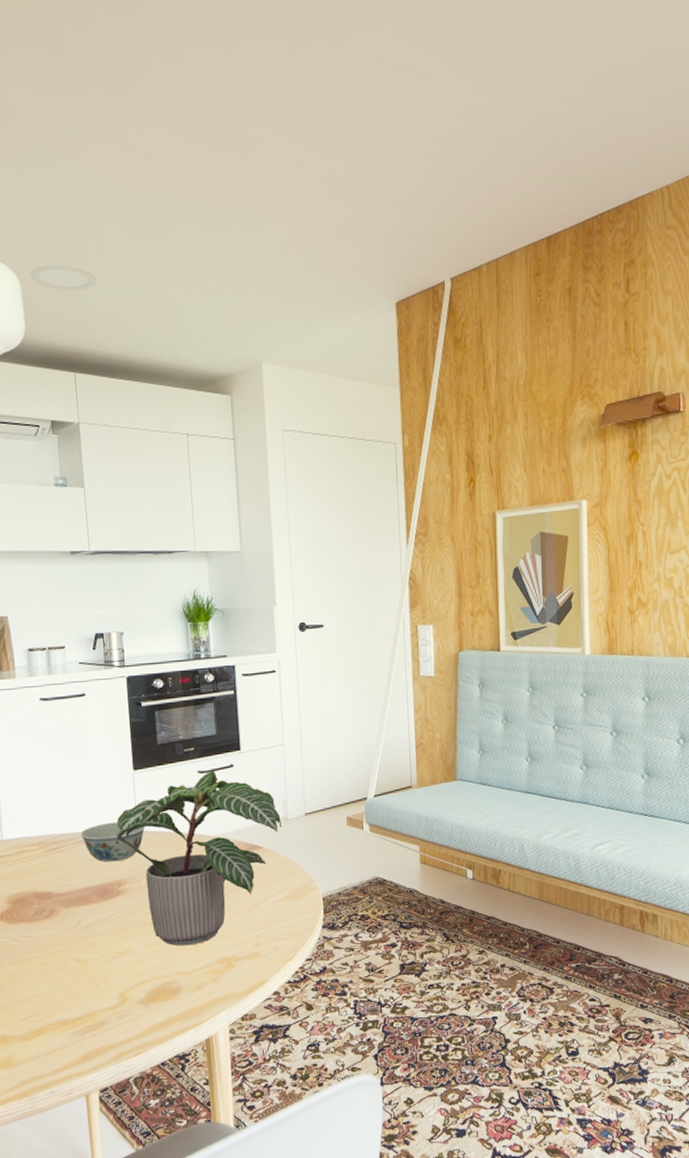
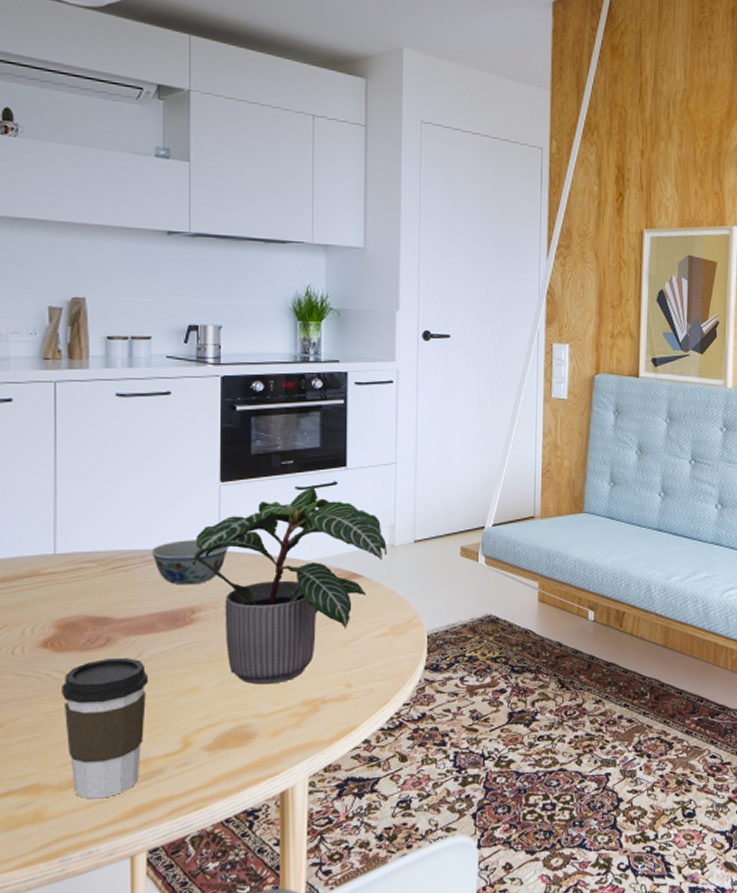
coffee cup: none [17,926,88,1048] -> present [61,658,149,799]

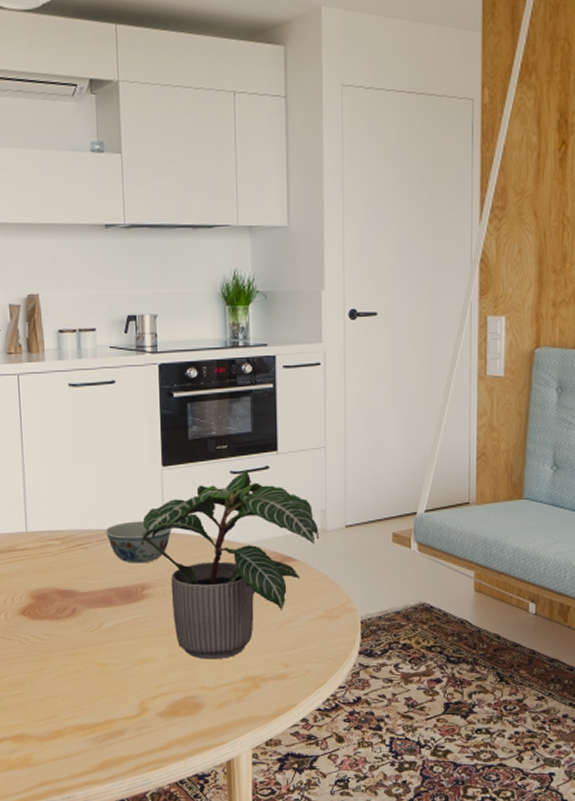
coffee cup: present [61,658,149,799] -> none [38,628,109,751]

